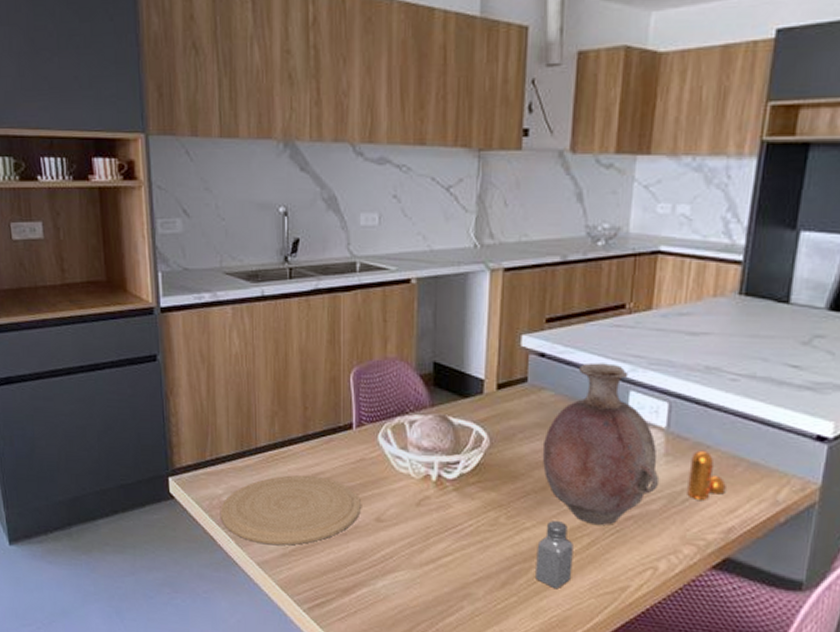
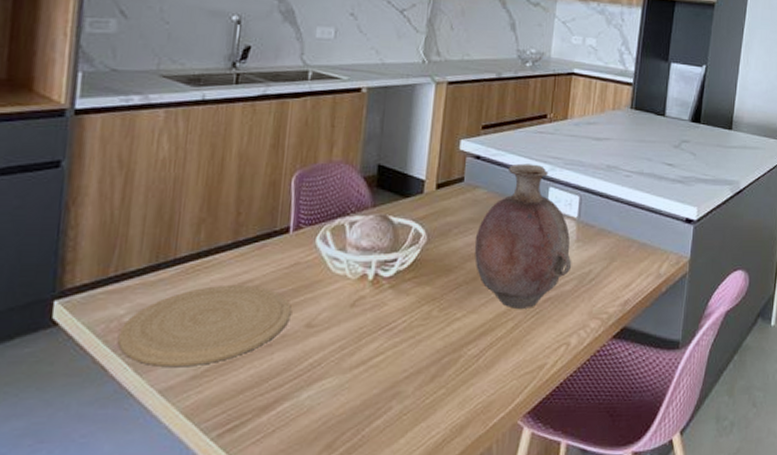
saltshaker: present [536,521,574,589] -> none [464,309,499,376]
pepper shaker: present [687,450,726,500] -> none [594,235,623,278]

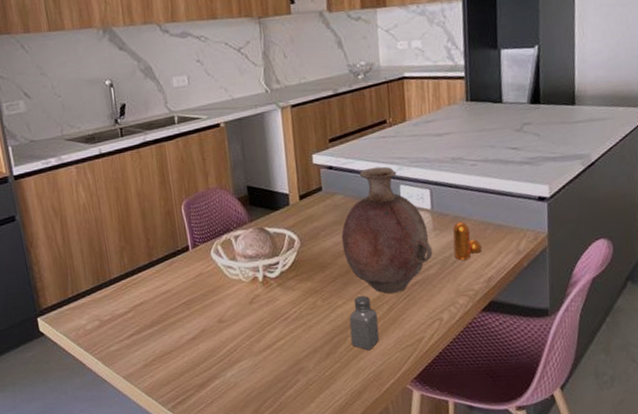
plate: present [117,284,291,368] -> none [85,294,205,360]
saltshaker: none [464,309,499,376] -> present [349,296,379,351]
pepper shaker: none [594,235,623,278] -> present [452,221,482,260]

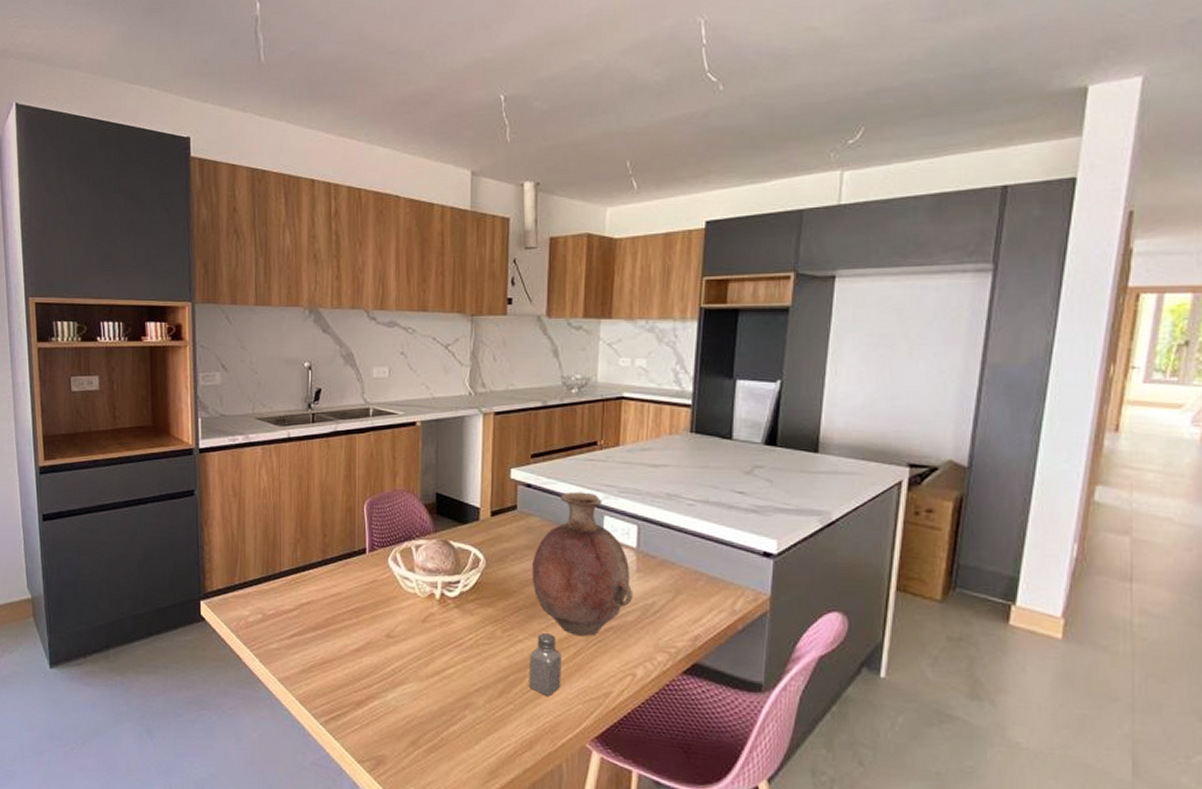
pepper shaker: present [452,221,482,260] -> none [658,566,690,611]

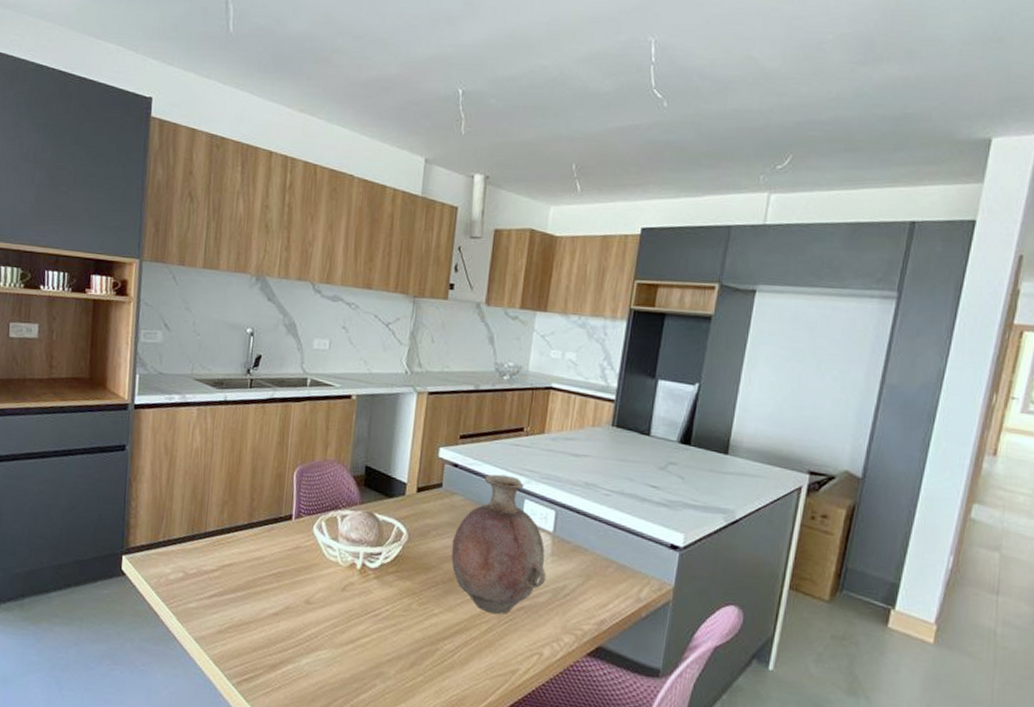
saltshaker: present [529,633,561,697] -> none [440,608,474,671]

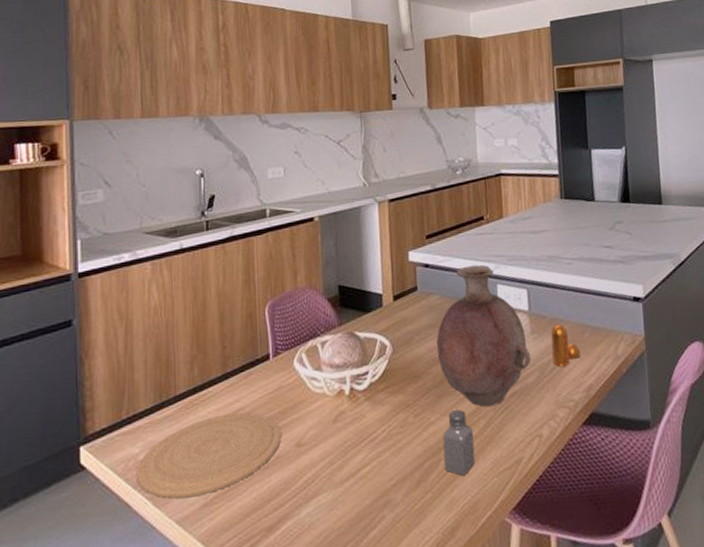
plate: none [165,558,294,623] -> present [136,412,281,499]
saltshaker: none [440,608,474,671] -> present [443,409,475,477]
pepper shaker: none [568,552,600,595] -> present [550,324,581,367]

